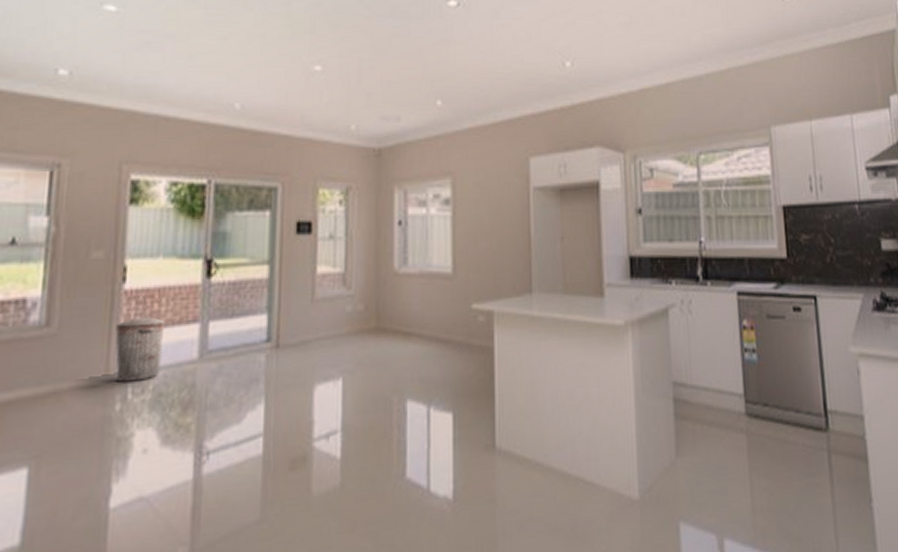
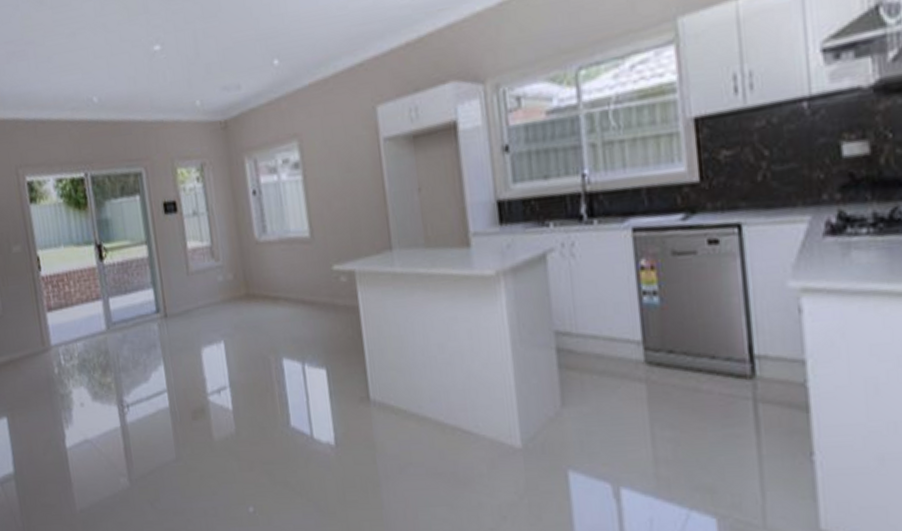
trash can: present [115,315,165,382] -> none [41,296,81,351]

